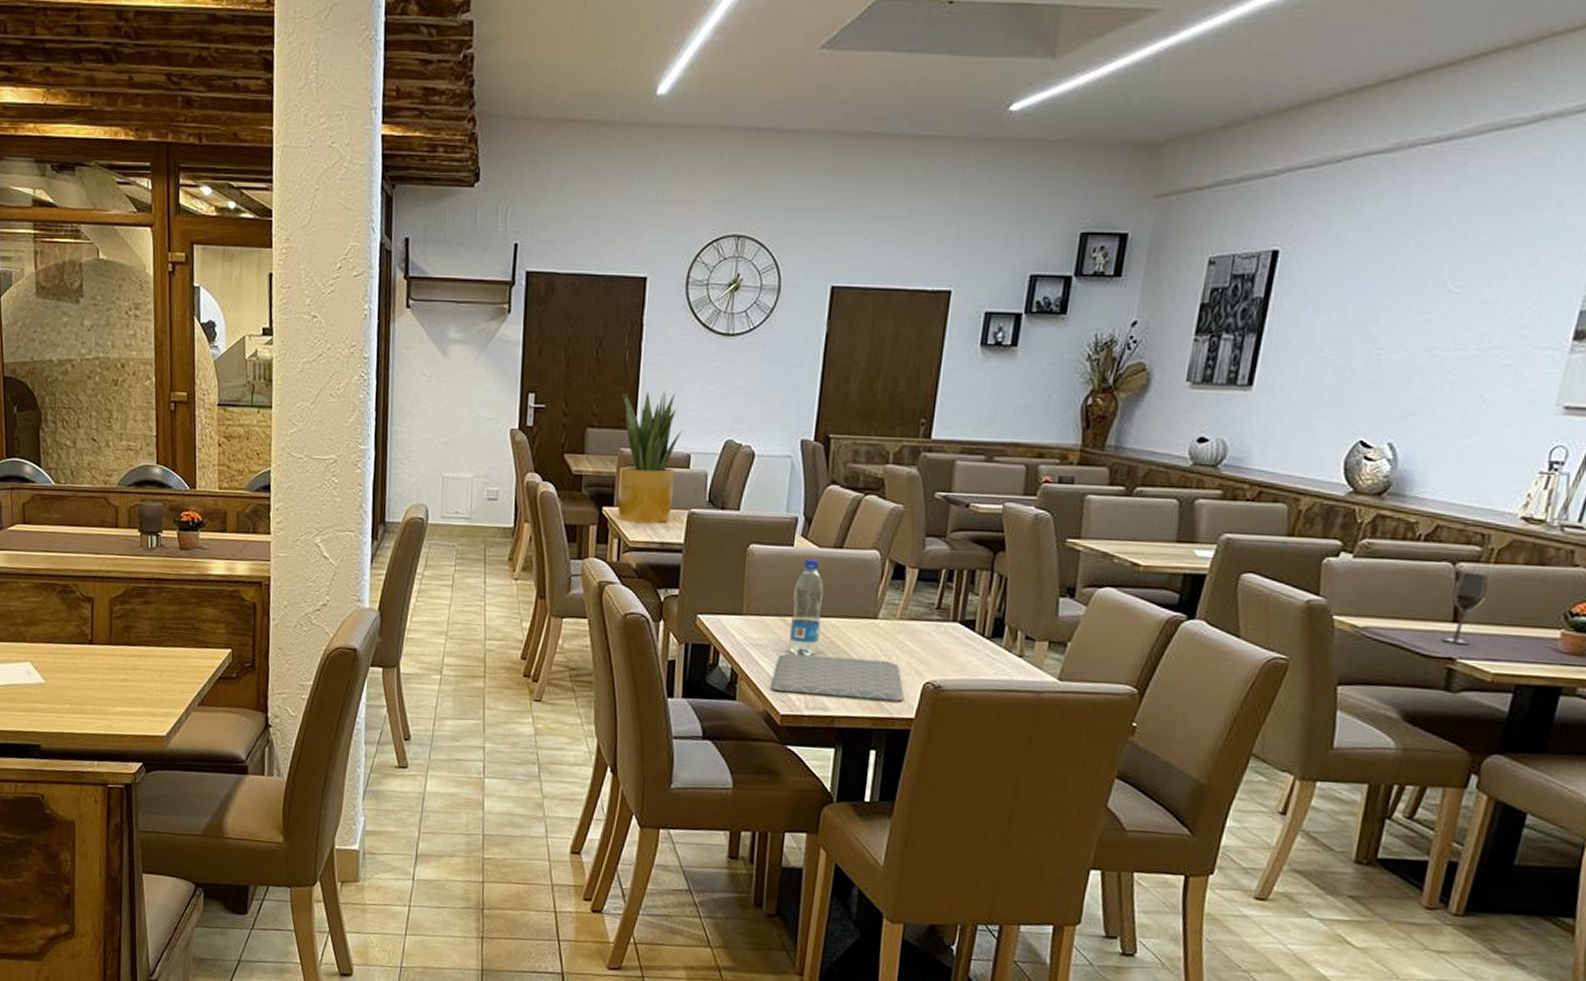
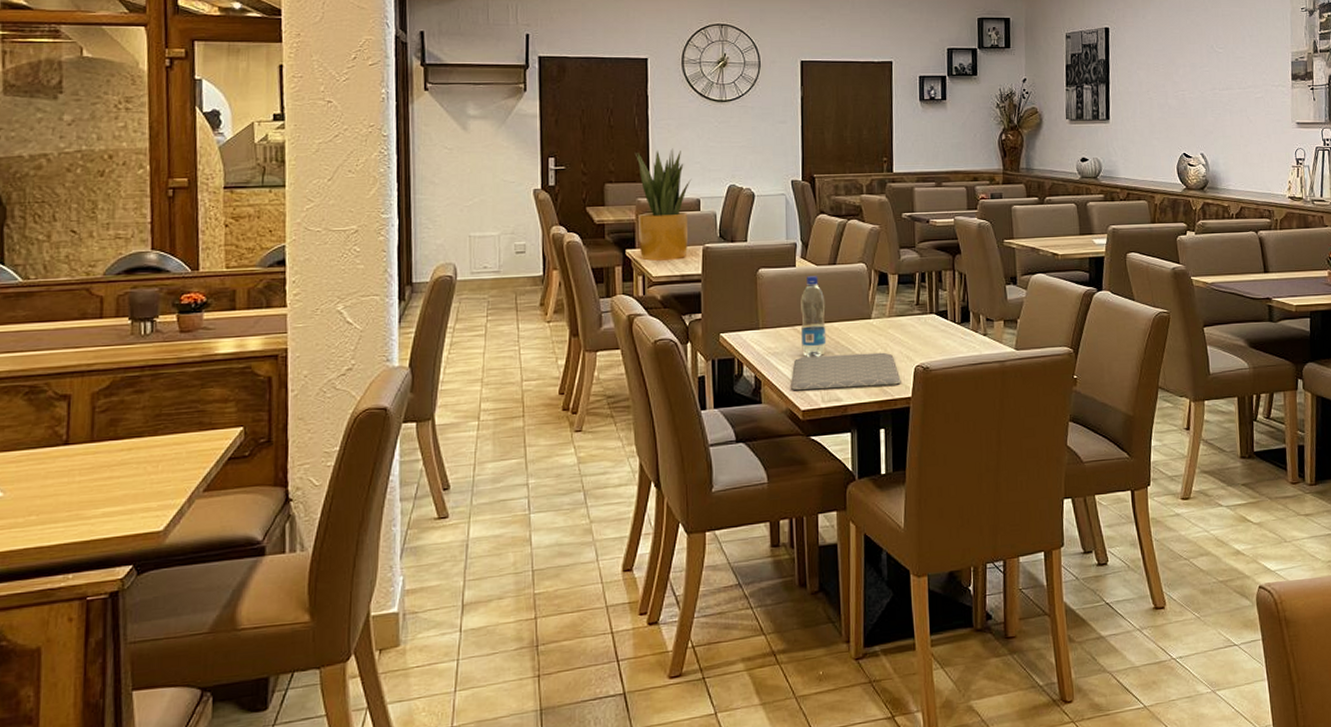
wine glass: present [1440,572,1489,645] -> none [1259,237,1280,288]

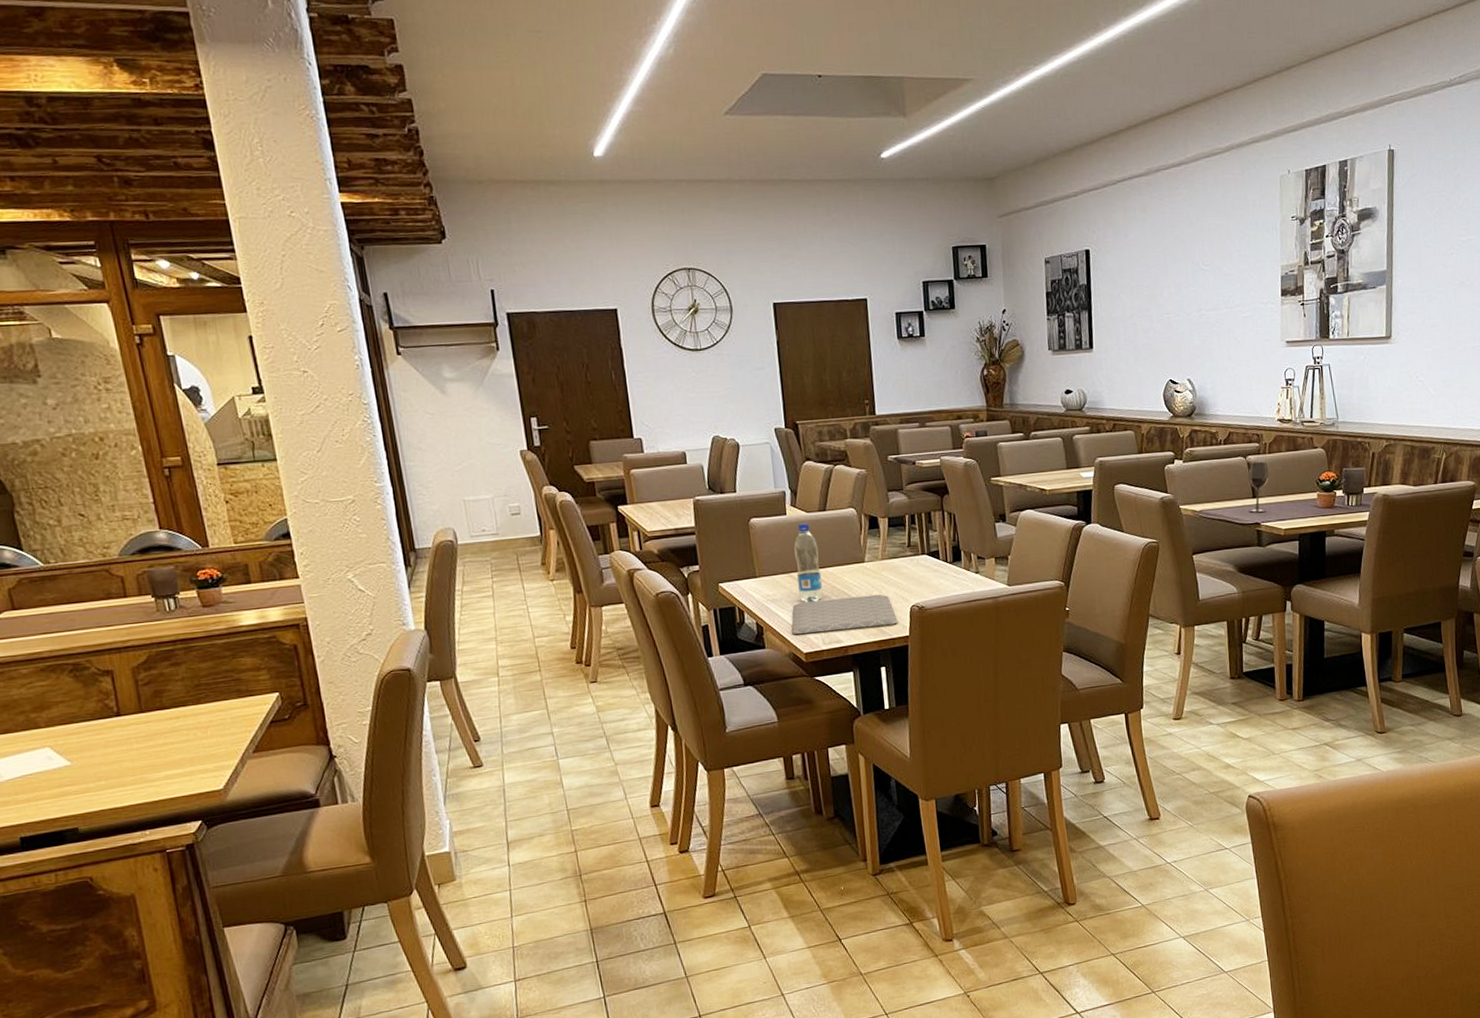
planter: present [634,148,692,261] -> none [615,401,679,516]
wine glass: none [1259,237,1280,288] -> present [1248,461,1269,513]

